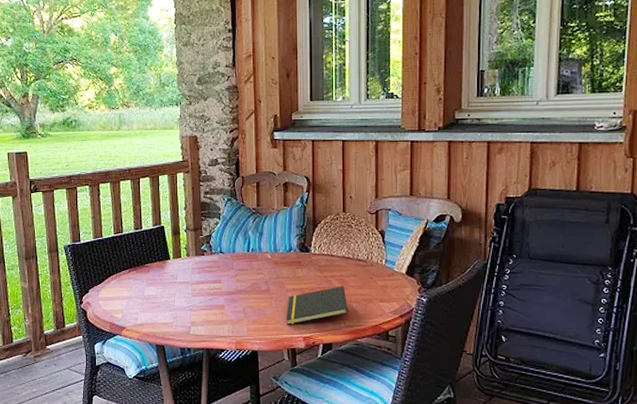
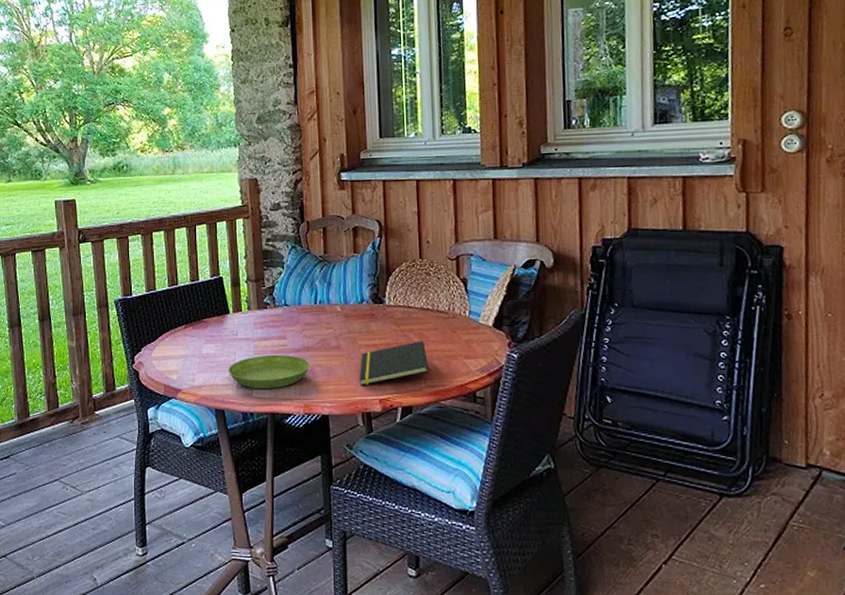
saucer: none [168,296,242,328] -> present [228,354,310,389]

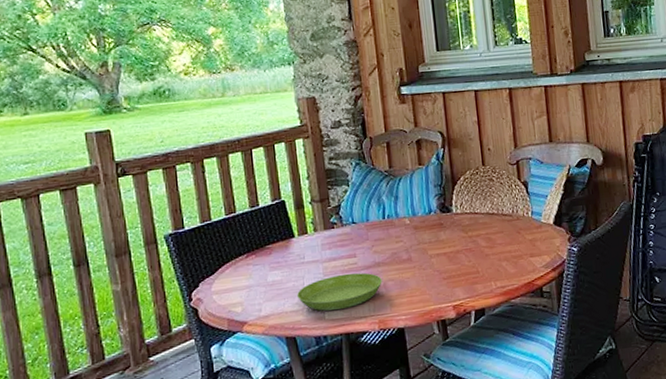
notepad: present [359,341,430,385] -> none [431,244,499,294]

